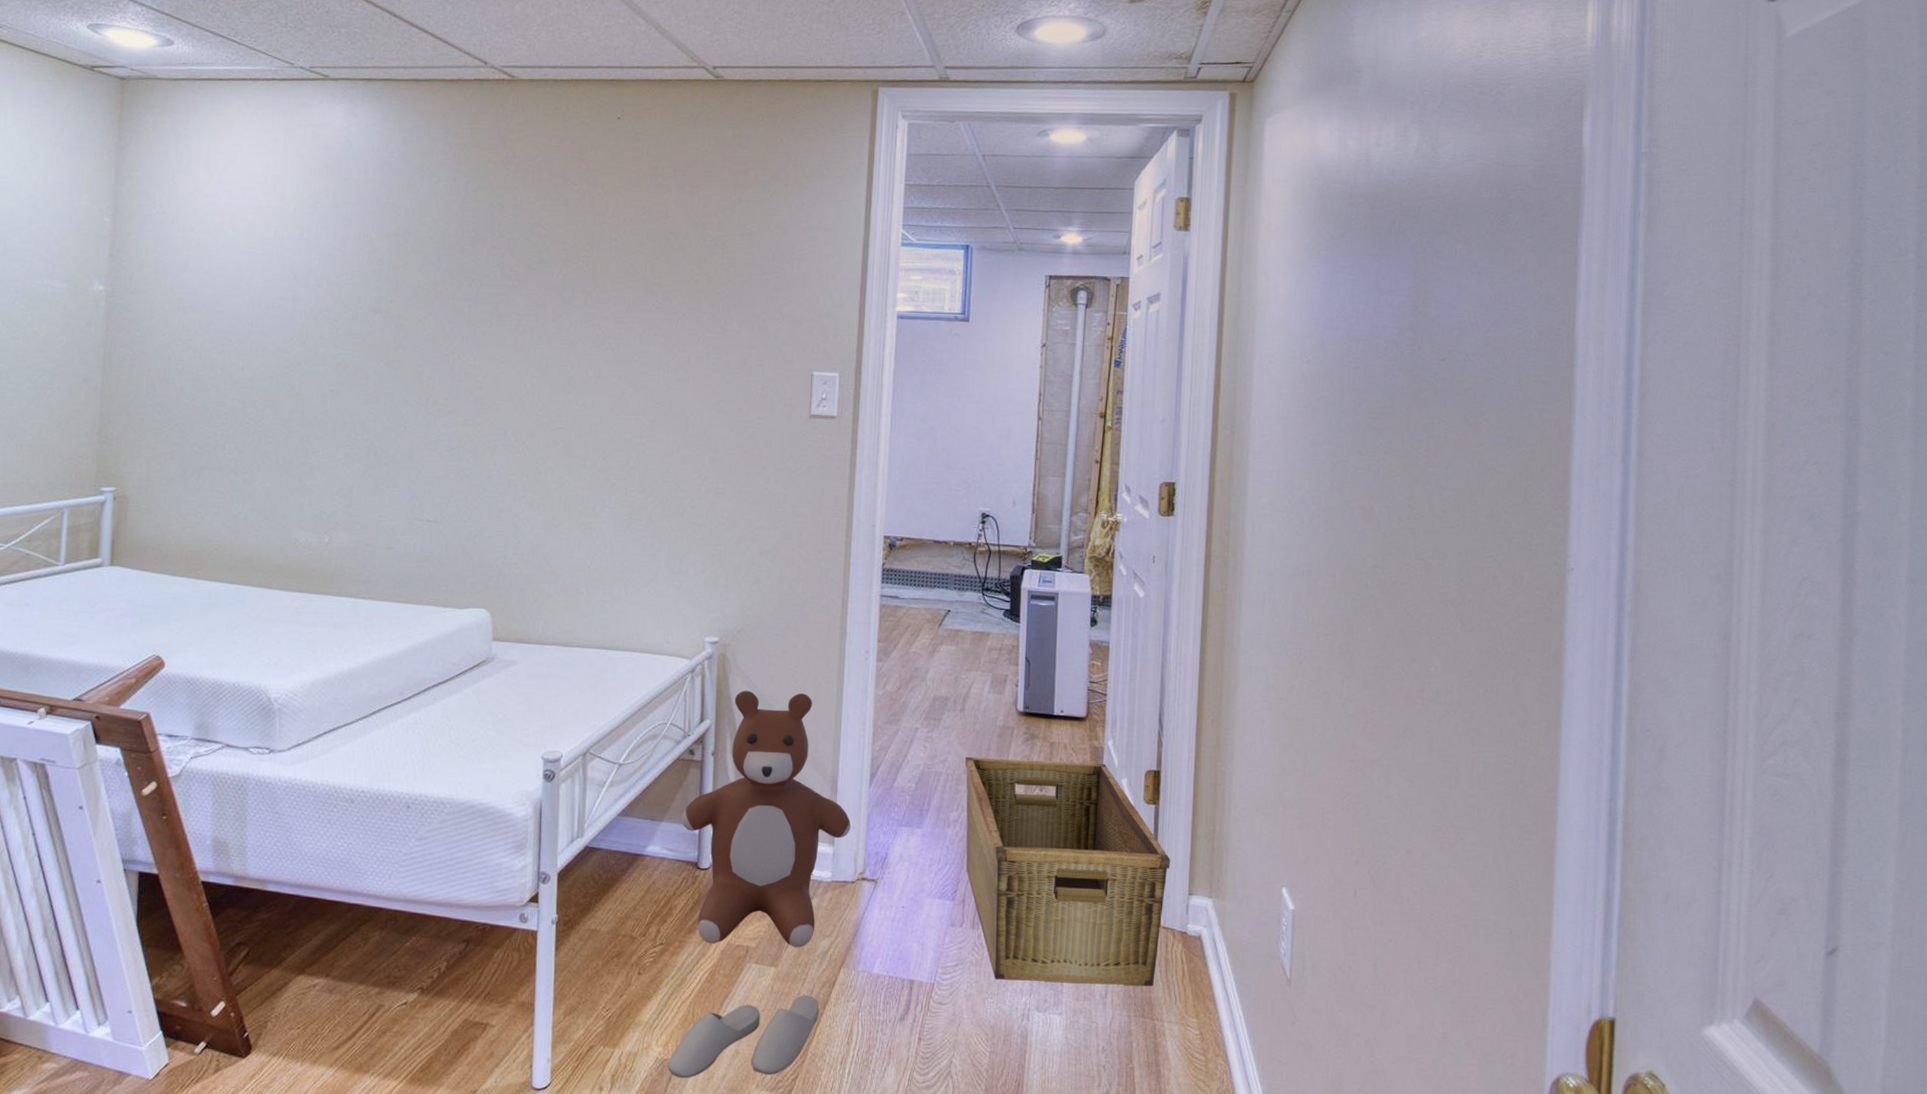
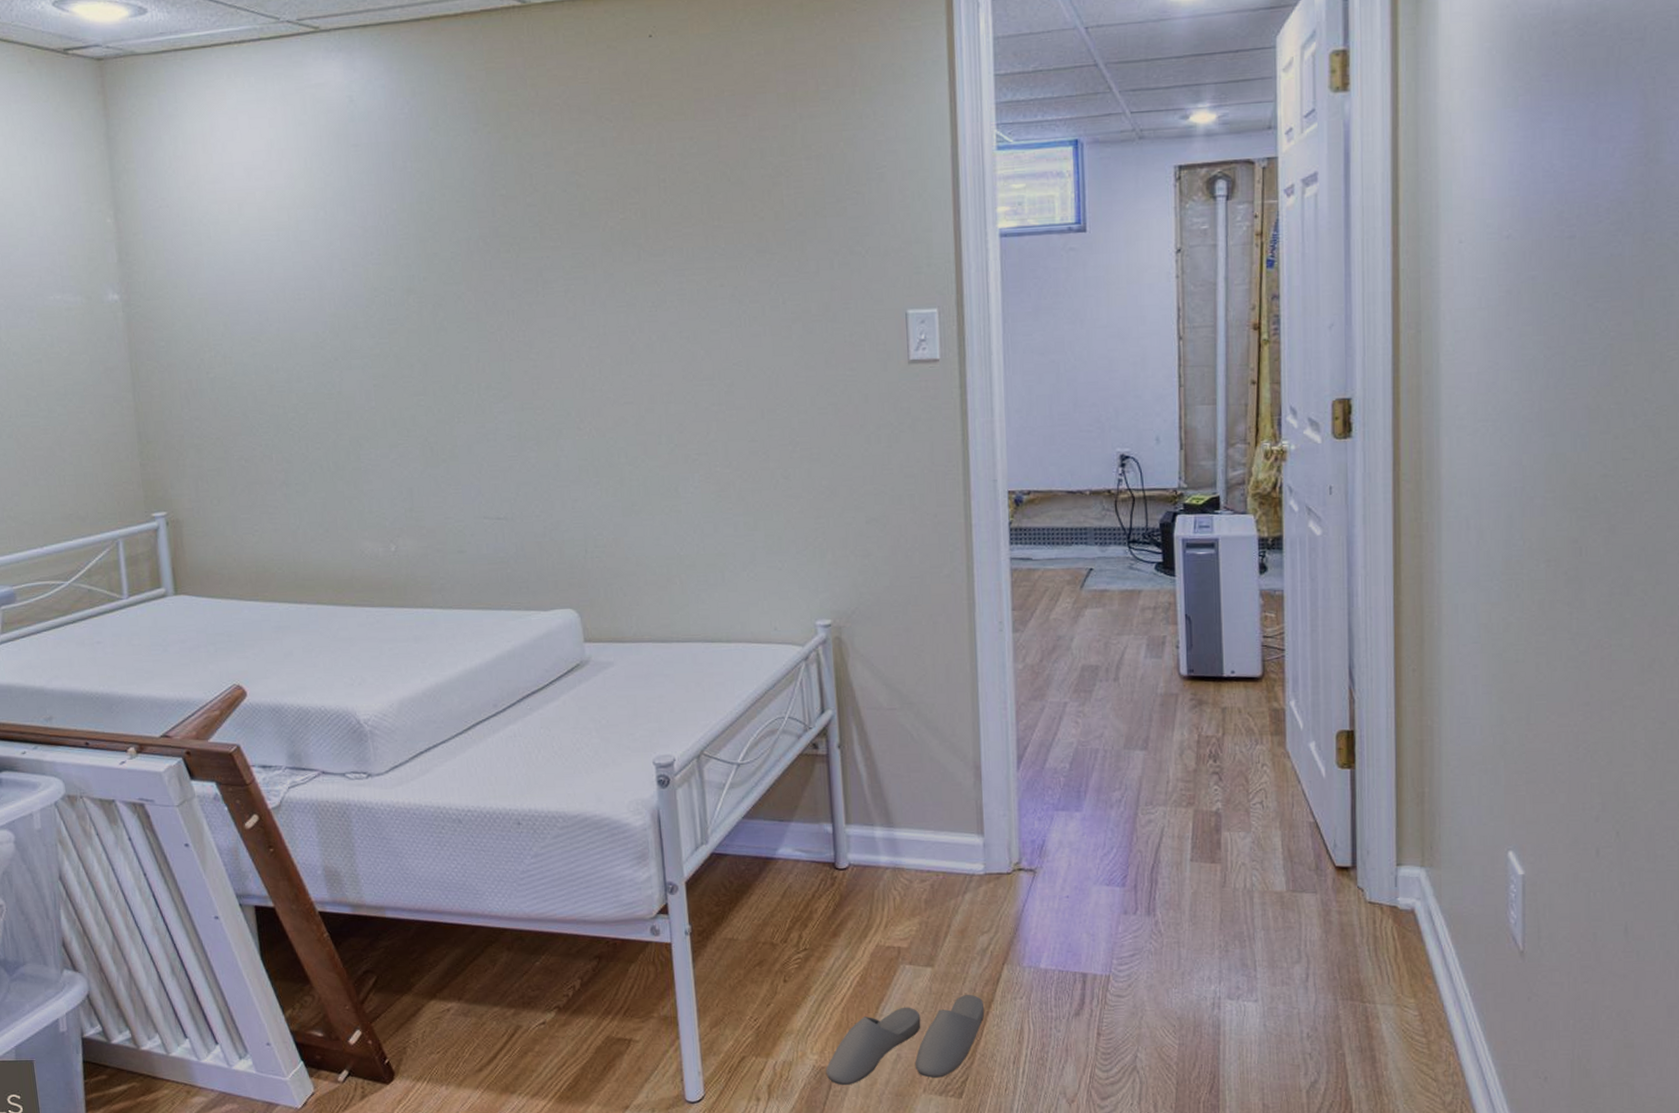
teddy bear: present [681,690,851,948] -> none [812,674,1001,946]
hamper: present [965,757,1171,986] -> none [1124,726,1373,968]

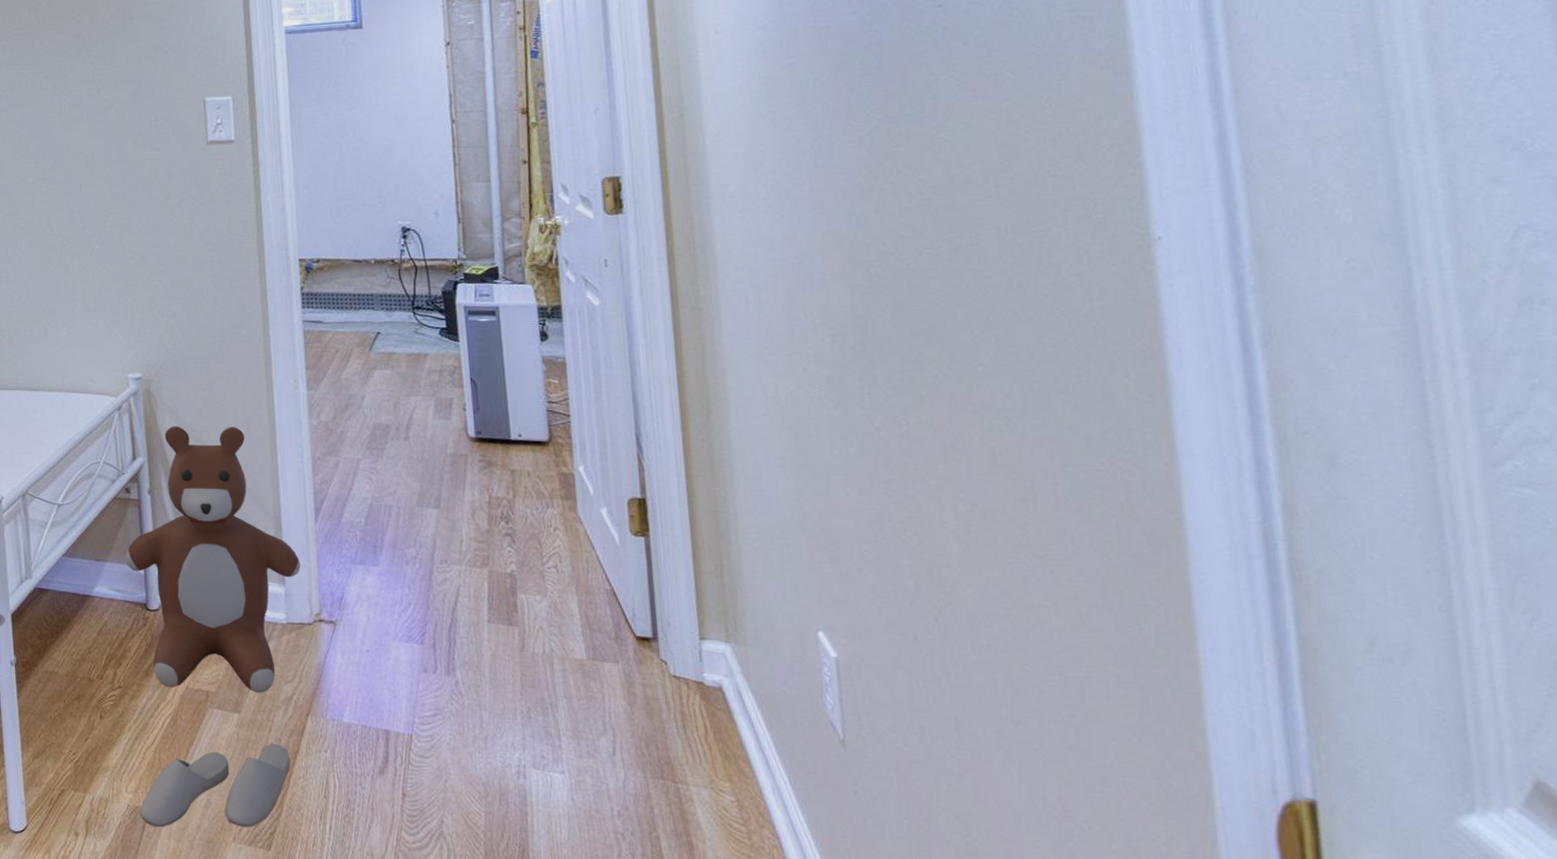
teddy bear: none [812,674,1001,946] -> present [125,426,301,693]

